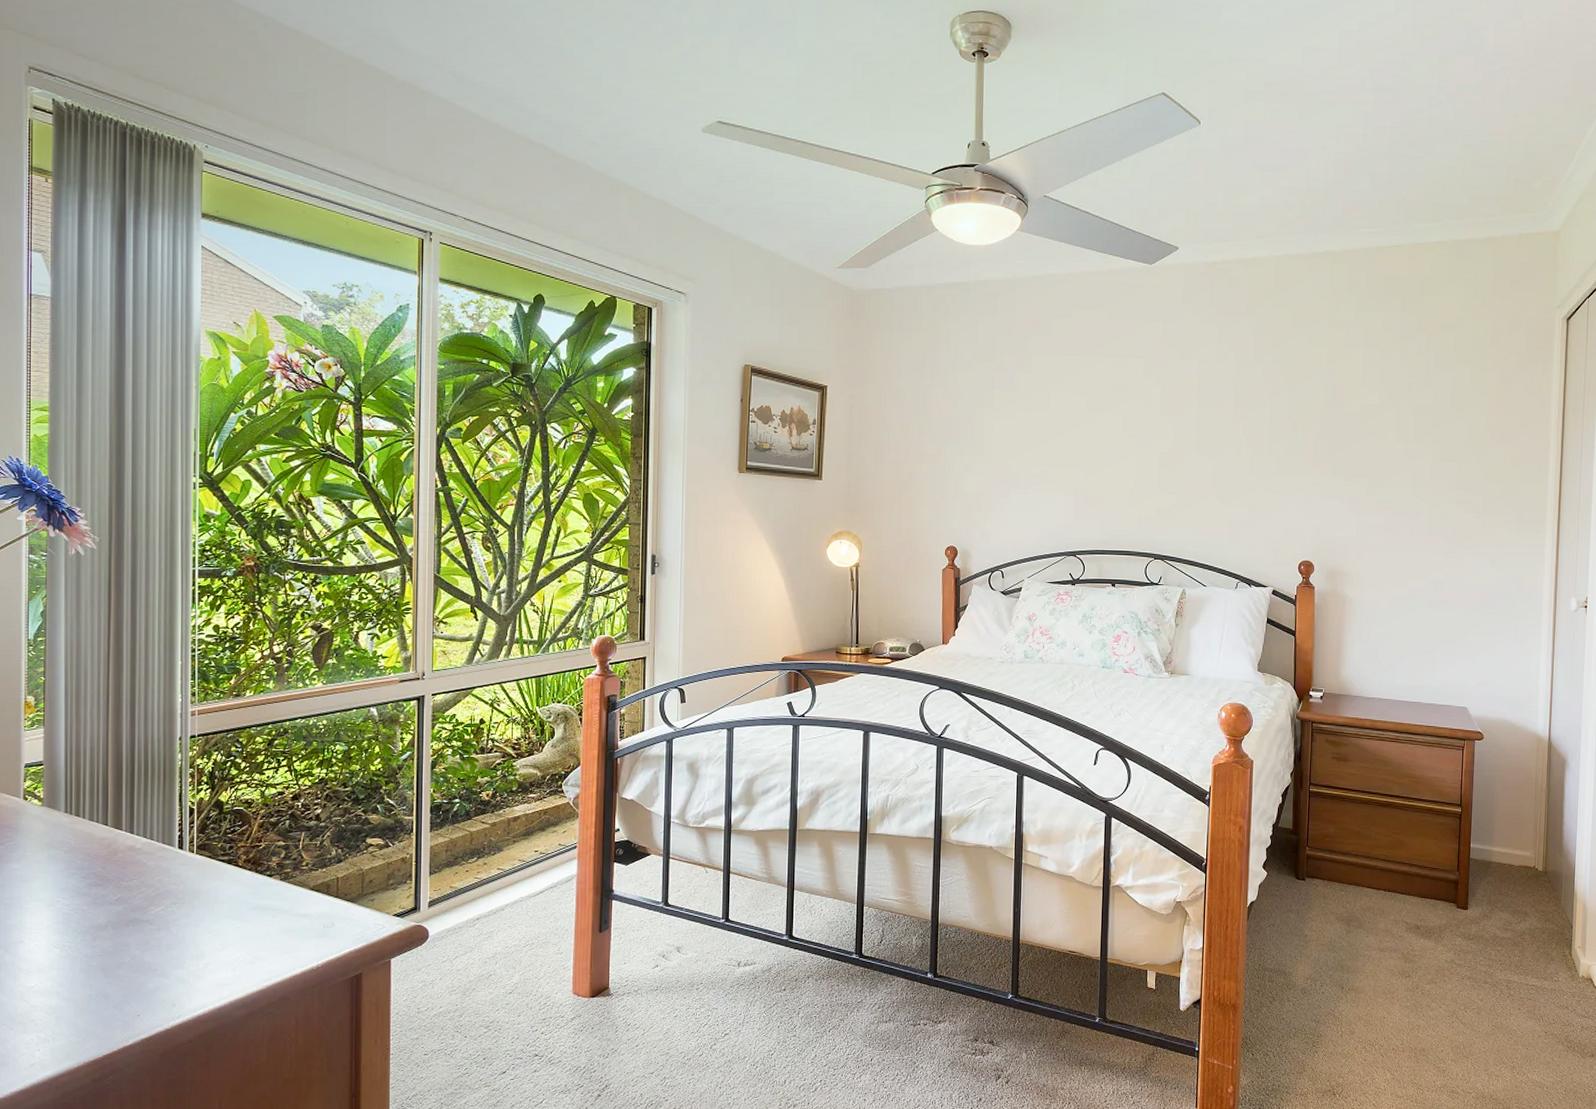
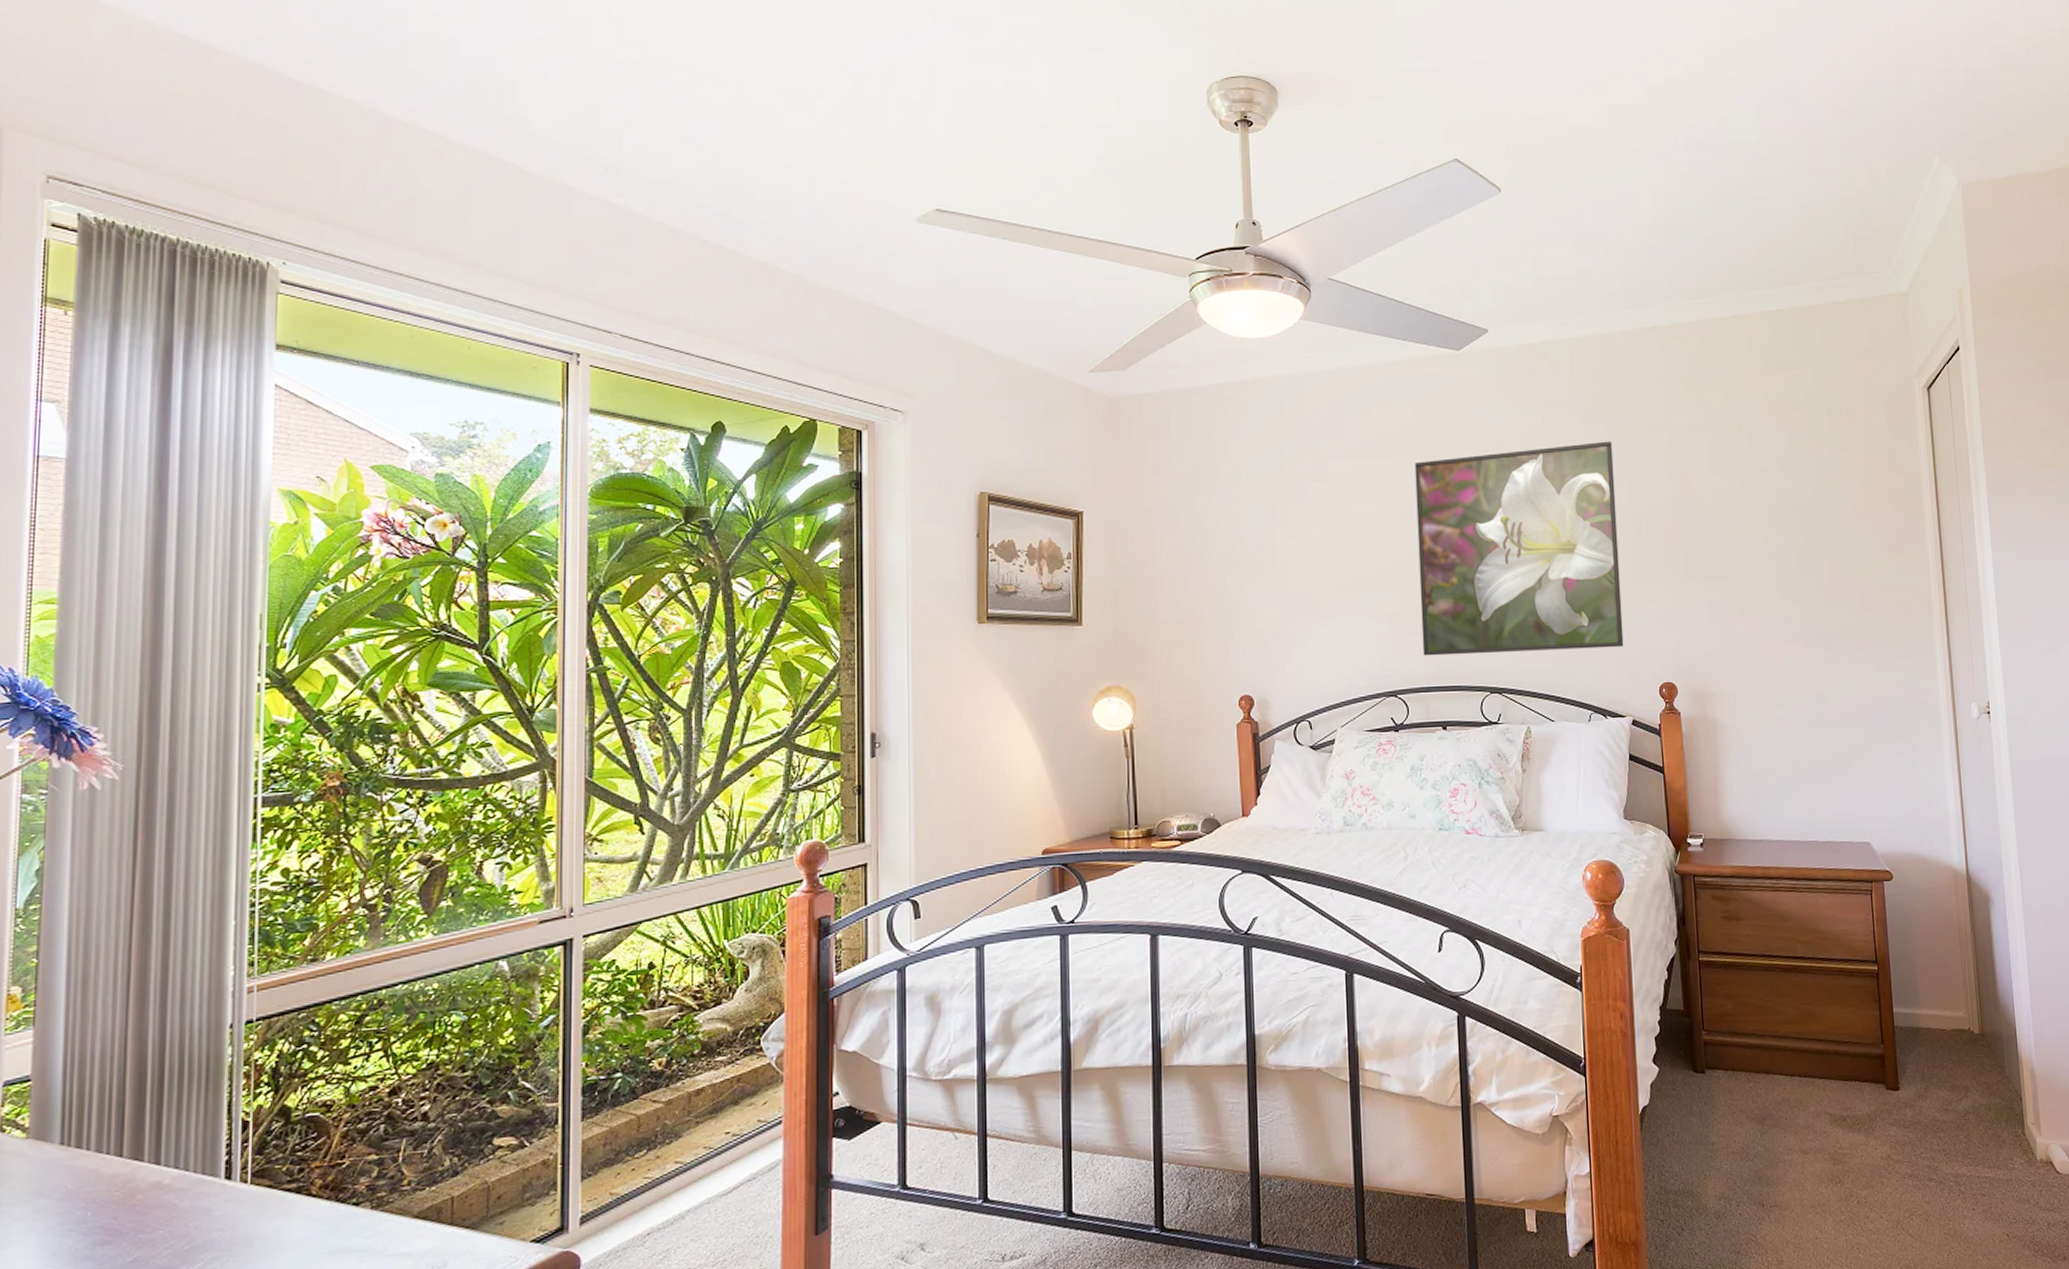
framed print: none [1100,350,1278,529] -> present [1414,441,1624,656]

